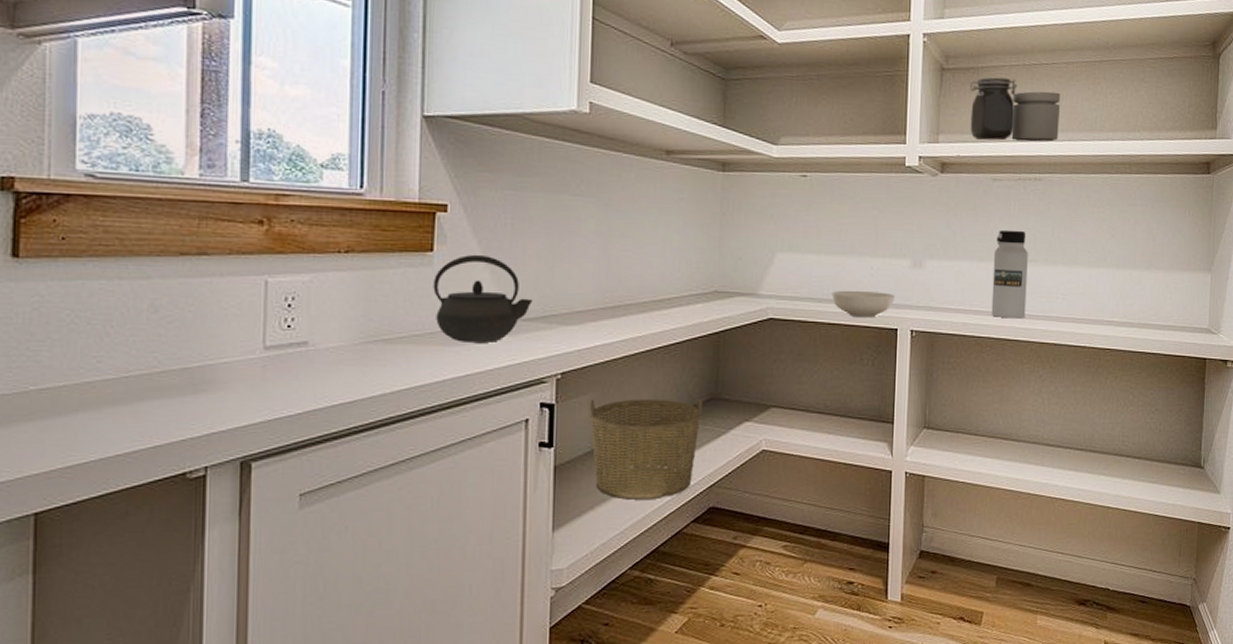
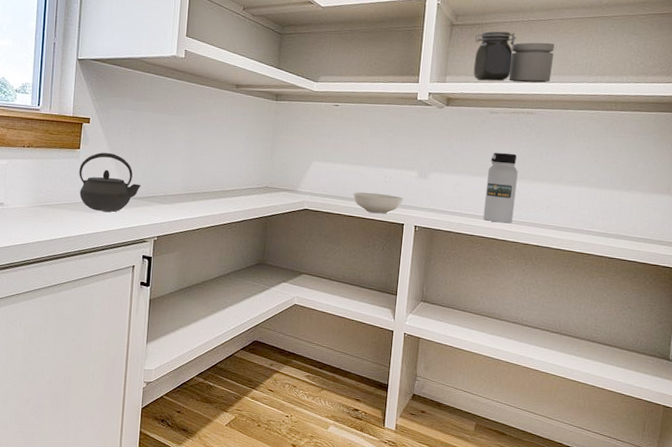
basket: present [589,398,703,500] -> none [174,256,253,330]

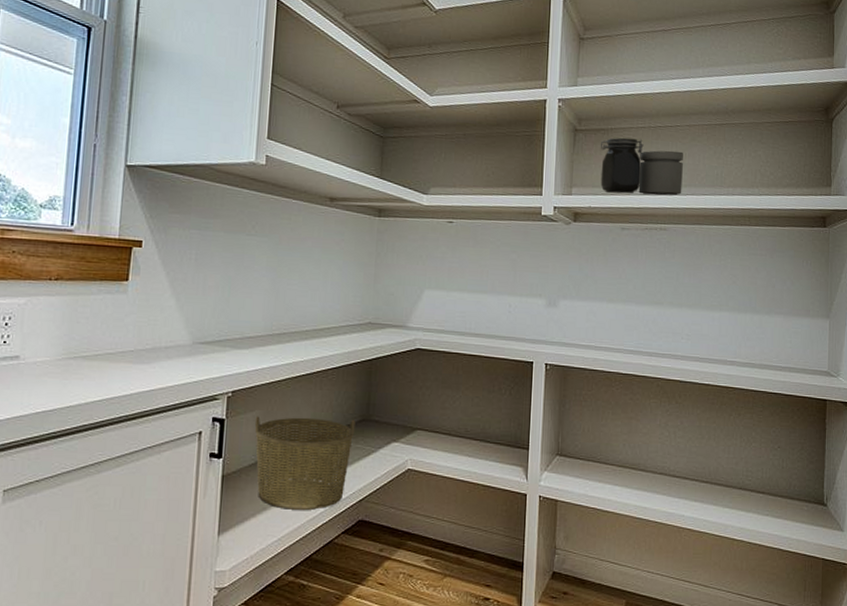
kettle: present [79,152,141,212] -> none [126,284,211,363]
basket: none [174,256,253,330] -> present [254,416,355,510]
bowl: present [353,192,404,214] -> none [473,325,532,351]
water bottle: present [483,152,518,224] -> none [620,274,655,357]

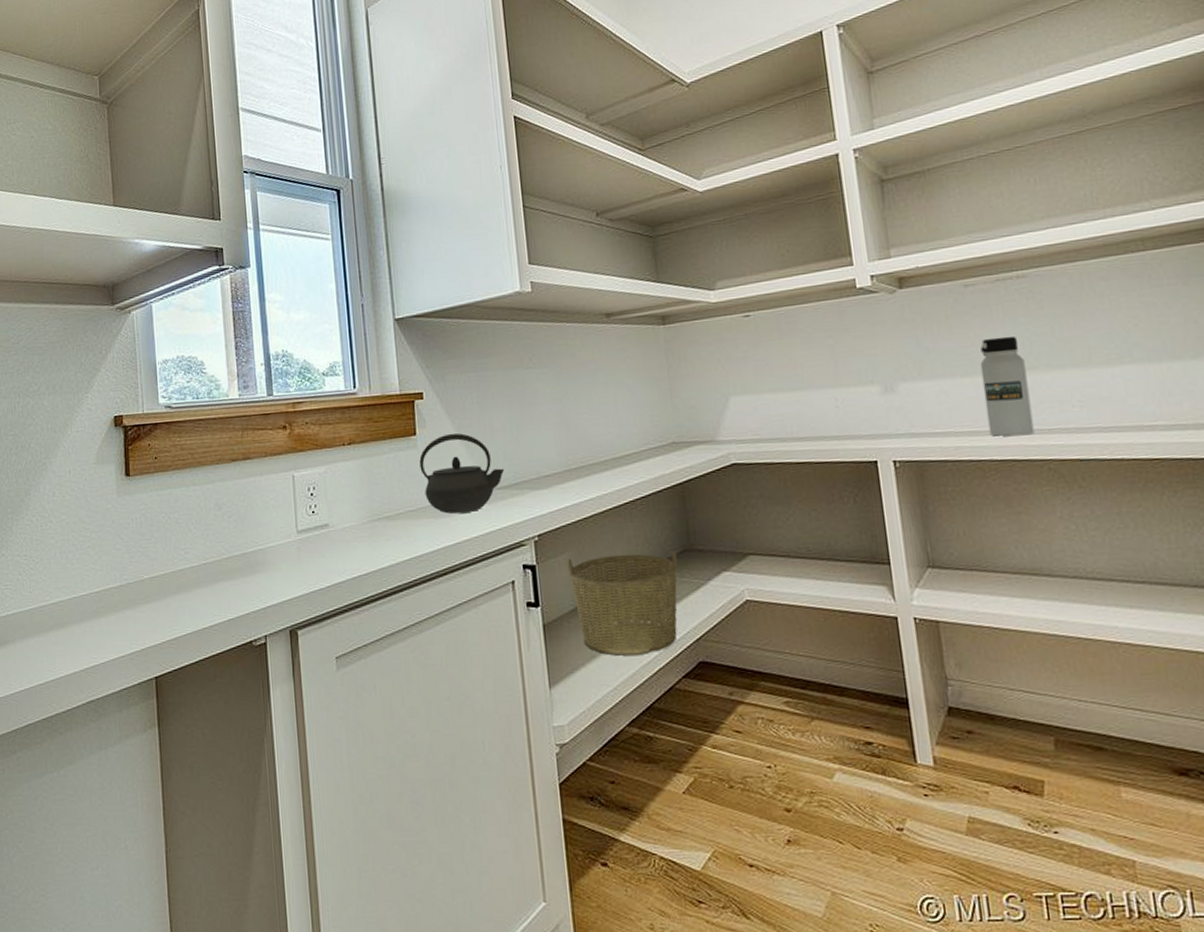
kettle: none [126,284,211,363] -> present [419,433,505,515]
jar: present [600,137,644,194] -> none [918,173,979,248]
water bottle: none [620,274,655,357] -> present [980,336,1035,437]
jar: present [638,150,683,196] -> none [973,177,1039,240]

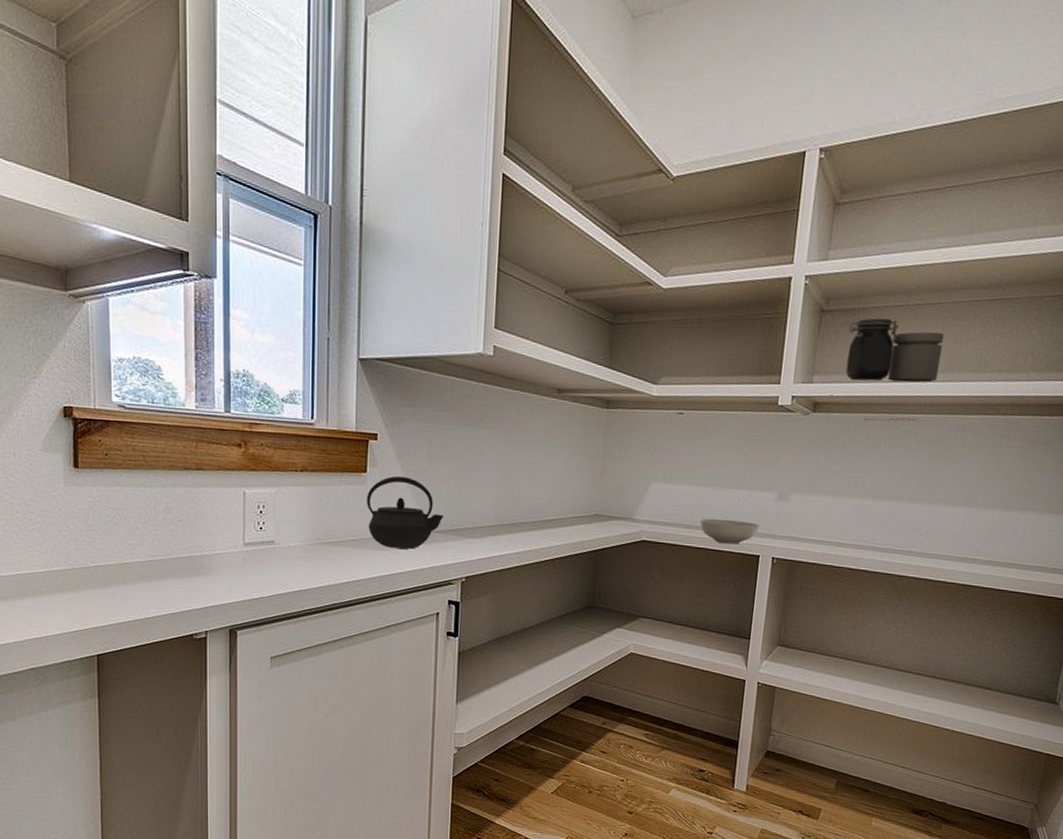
basket: present [567,550,678,656] -> none [487,600,581,686]
bowl: none [795,423,870,454] -> present [699,518,761,545]
jar: none [918,173,979,248] -> present [845,318,899,382]
jar: none [973,177,1039,240] -> present [887,331,944,383]
water bottle: present [980,336,1035,437] -> none [852,467,895,553]

